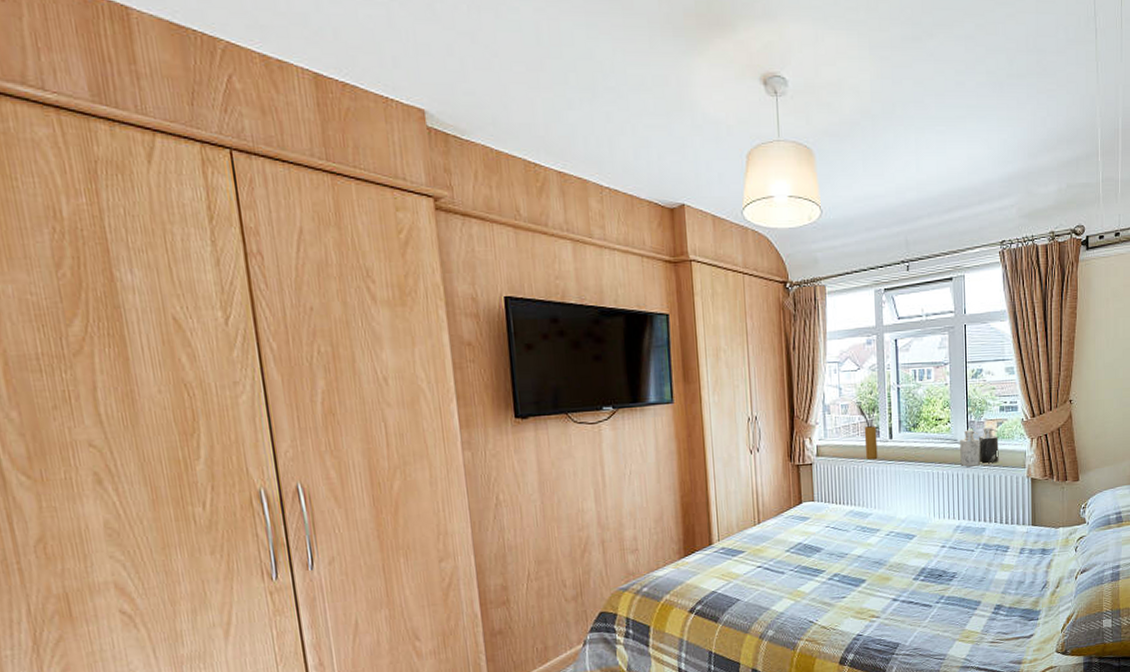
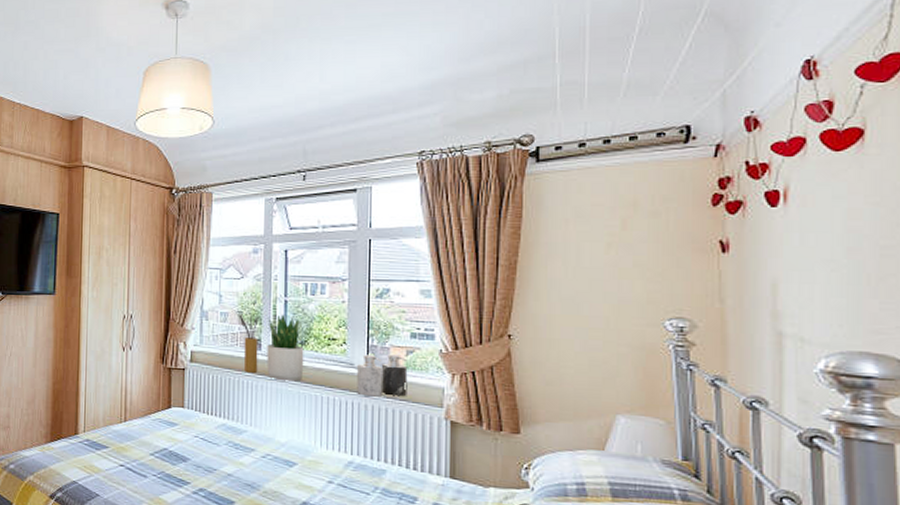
planter: none [884,401,917,464] -> present [267,314,304,382]

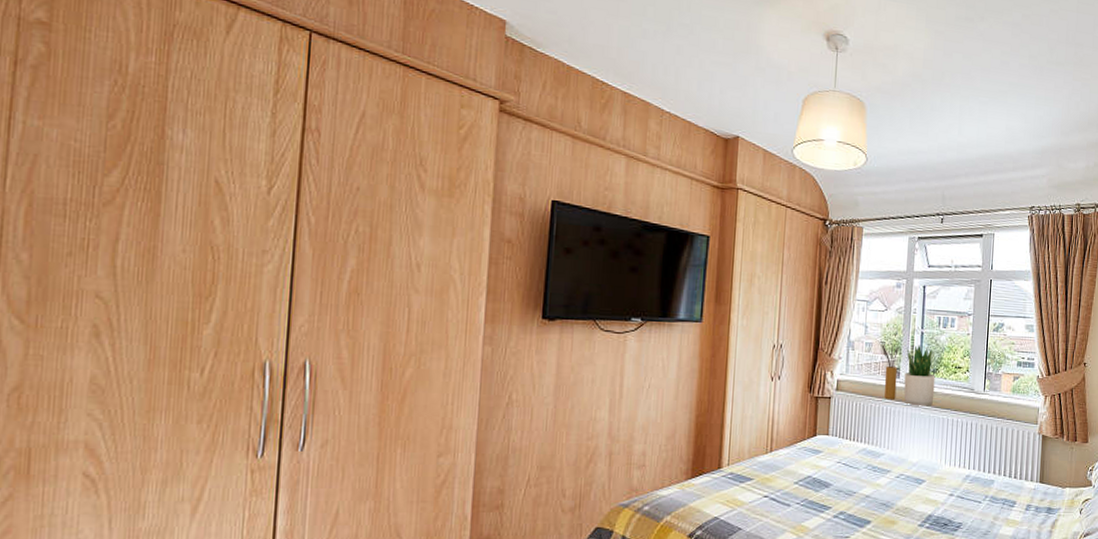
candle: present [357,354,408,397] -> none [975,380,1014,417]

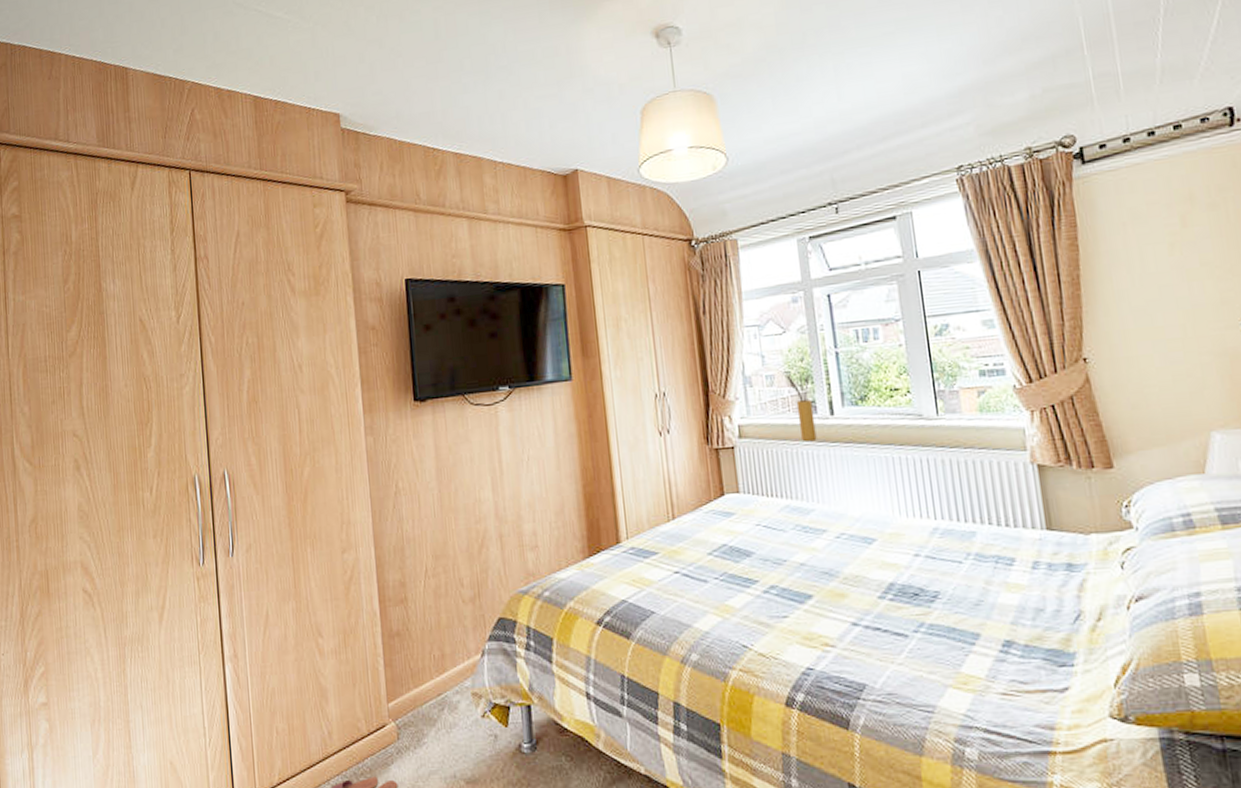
planter: present [904,345,936,407] -> none [819,368,869,446]

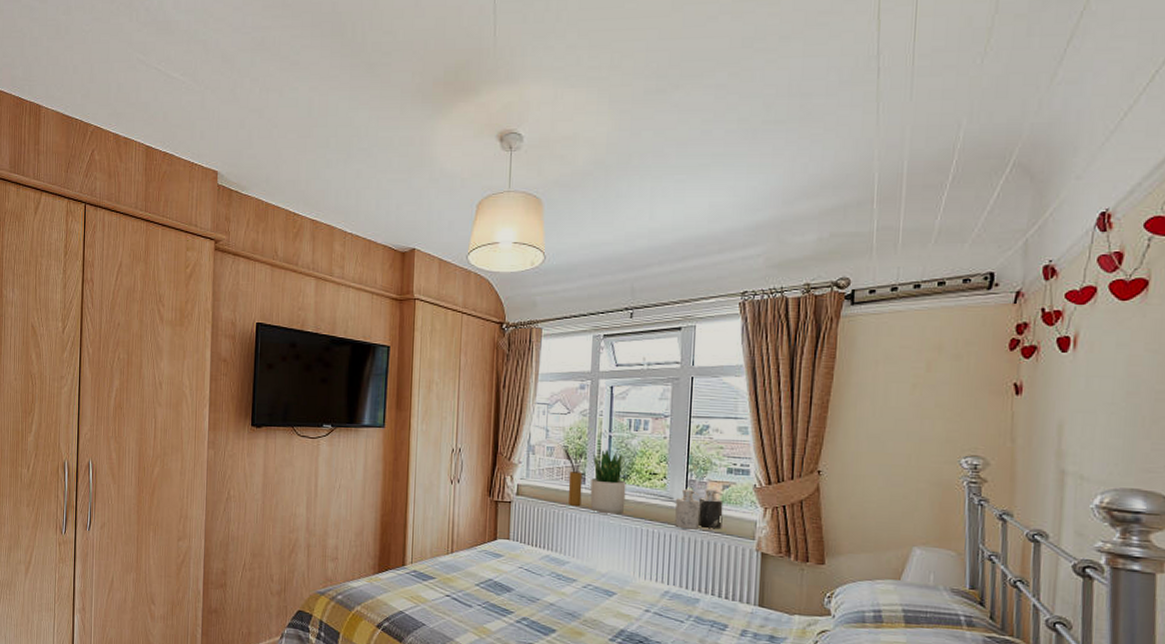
planter: none [819,368,869,446] -> present [590,449,626,515]
candle: none [926,397,986,450] -> present [675,489,724,530]

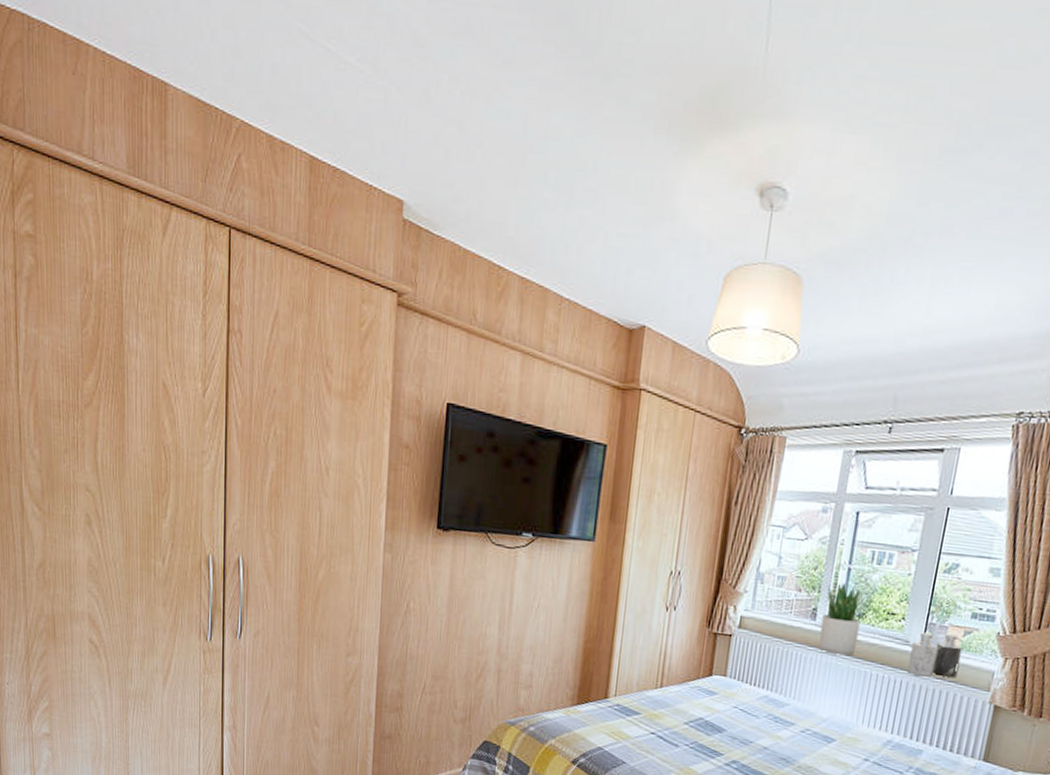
vase: present [560,444,585,507] -> none [793,574,820,645]

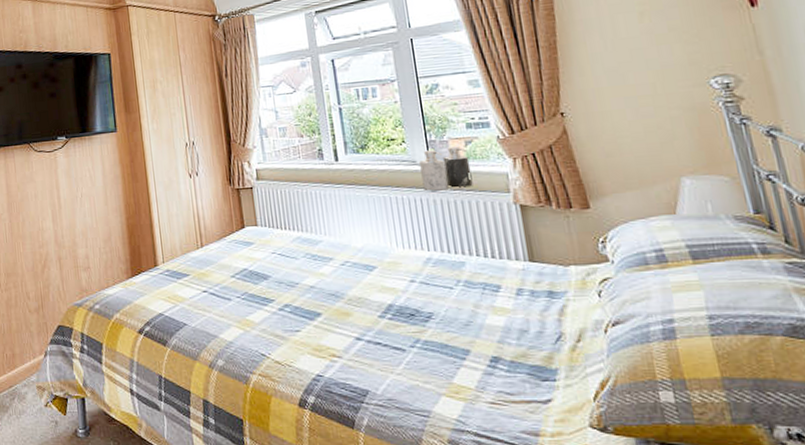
planter: present [819,583,862,657] -> none [325,122,369,187]

